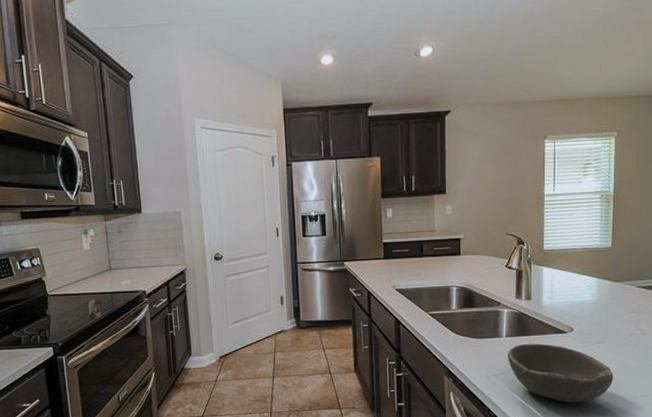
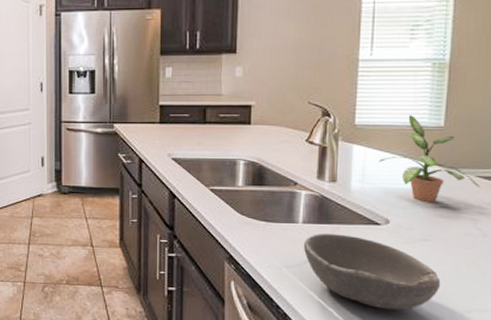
potted plant: none [563,239,640,311] -> present [378,115,480,203]

